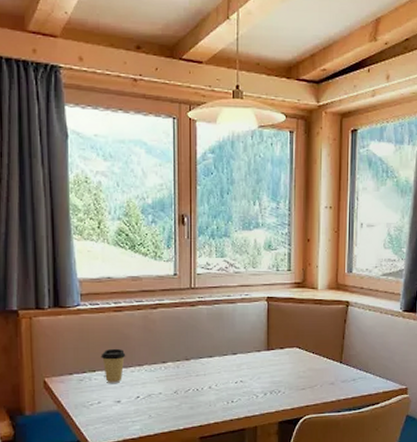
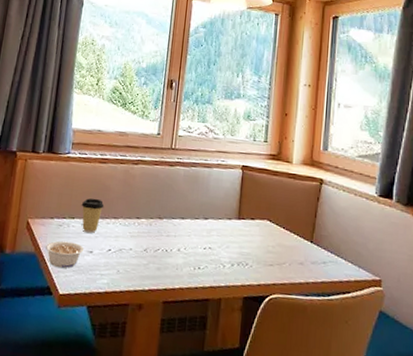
legume: none [68,395,111,421] -> present [45,240,84,268]

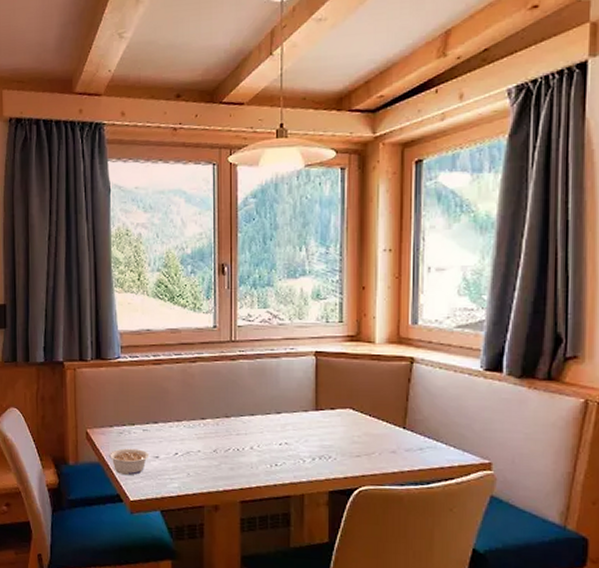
coffee cup: present [81,198,104,234] -> none [140,402,165,439]

